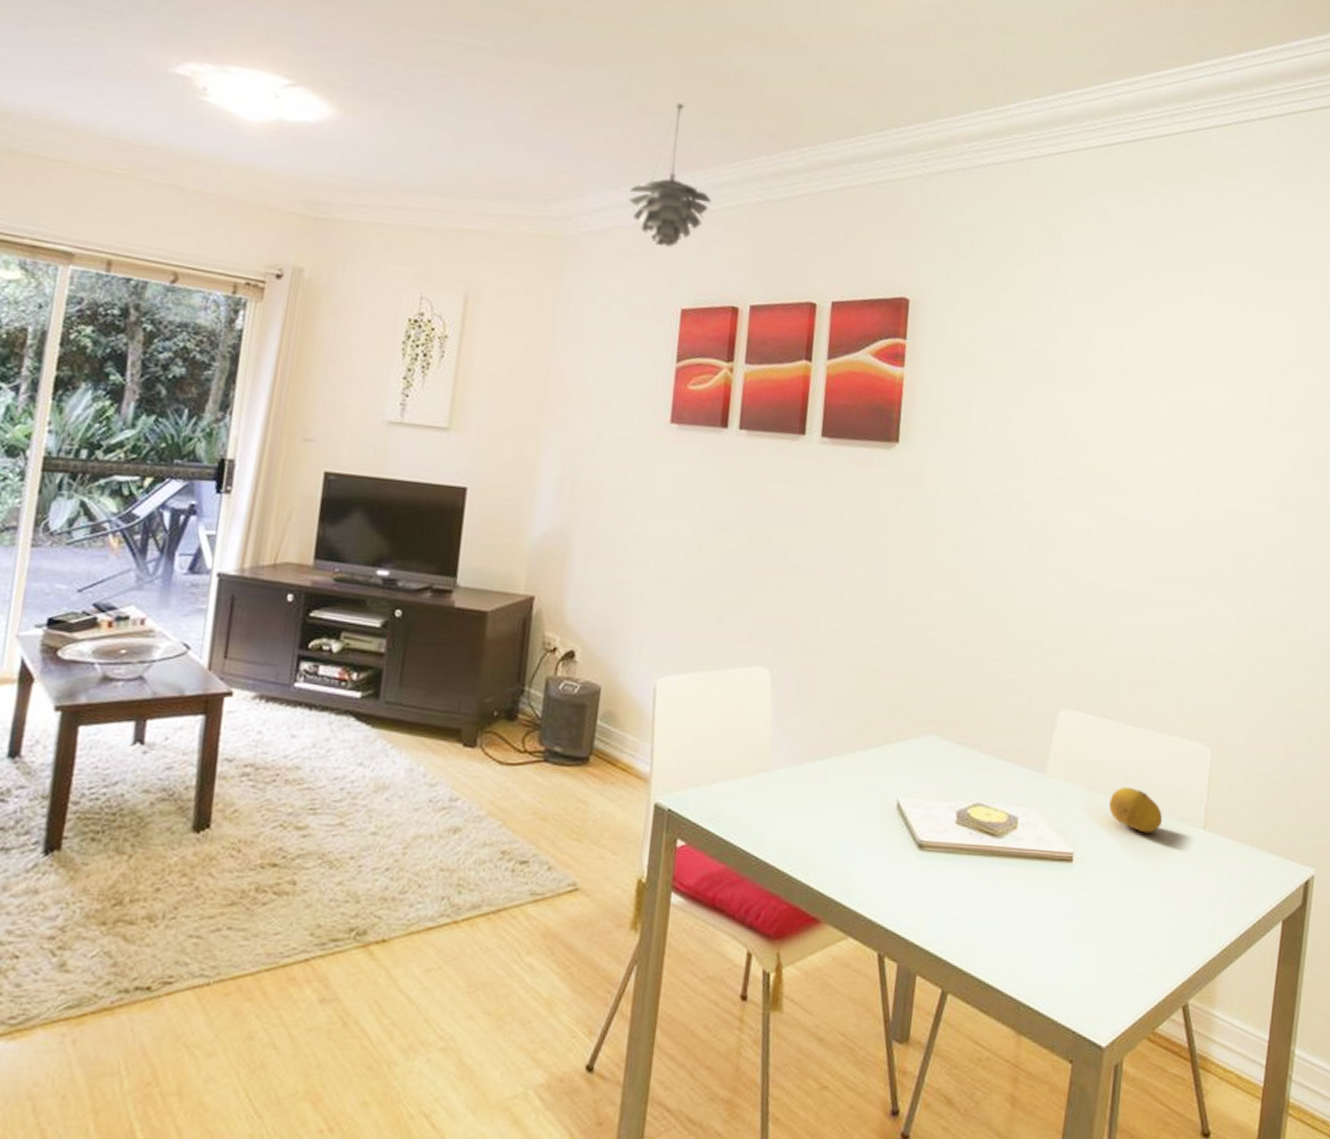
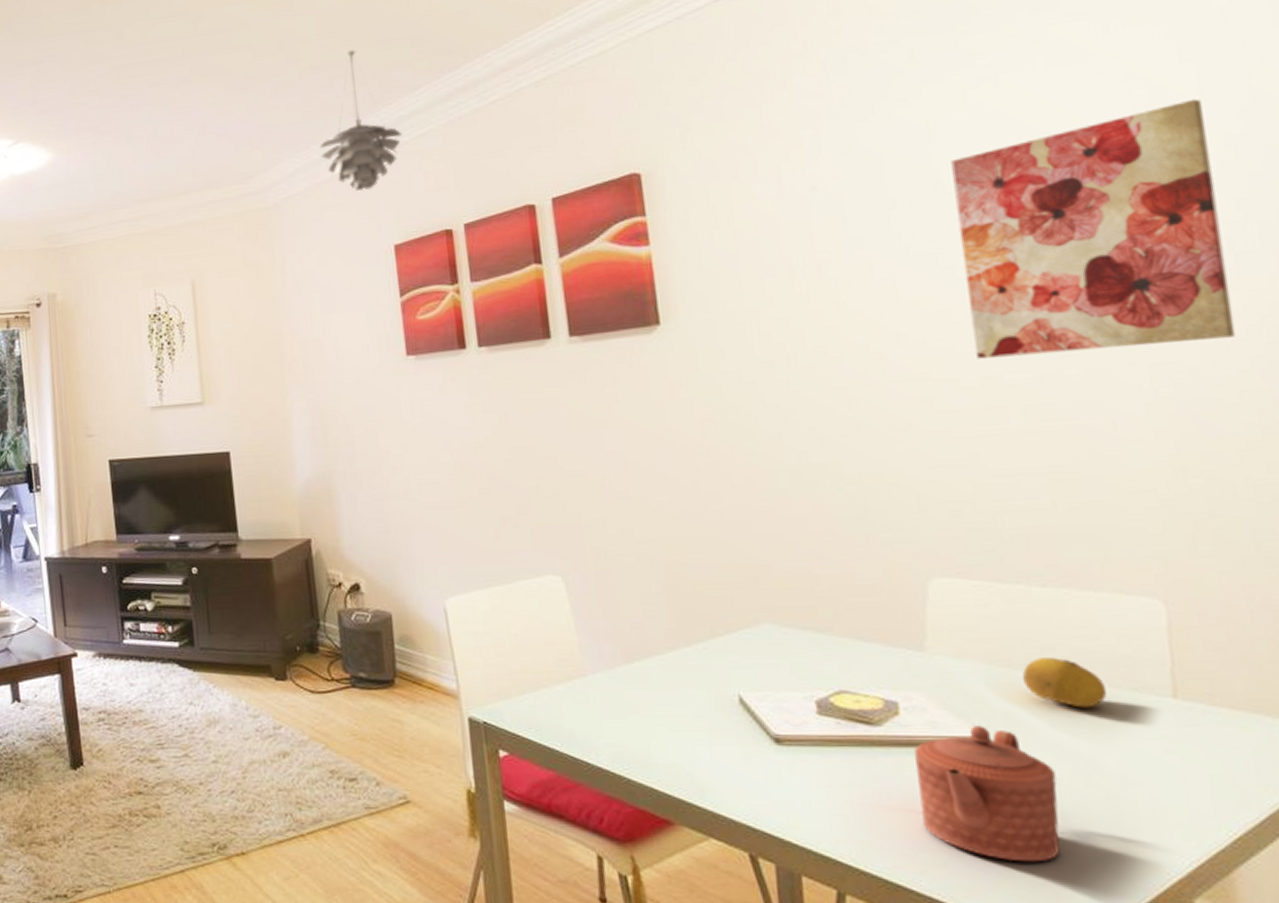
teapot: none [1017,843,1117,966] -> present [914,726,1060,862]
wall art: none [1125,349,1297,542] -> present [951,98,1236,359]

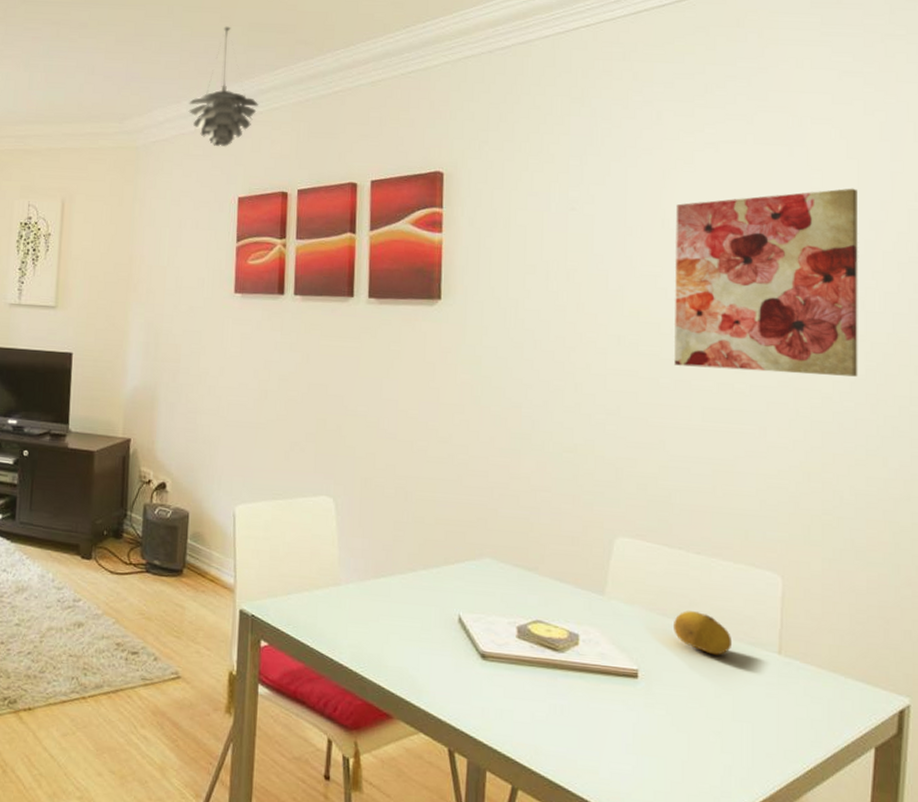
teapot: present [914,726,1060,862] -> none [585,660,687,776]

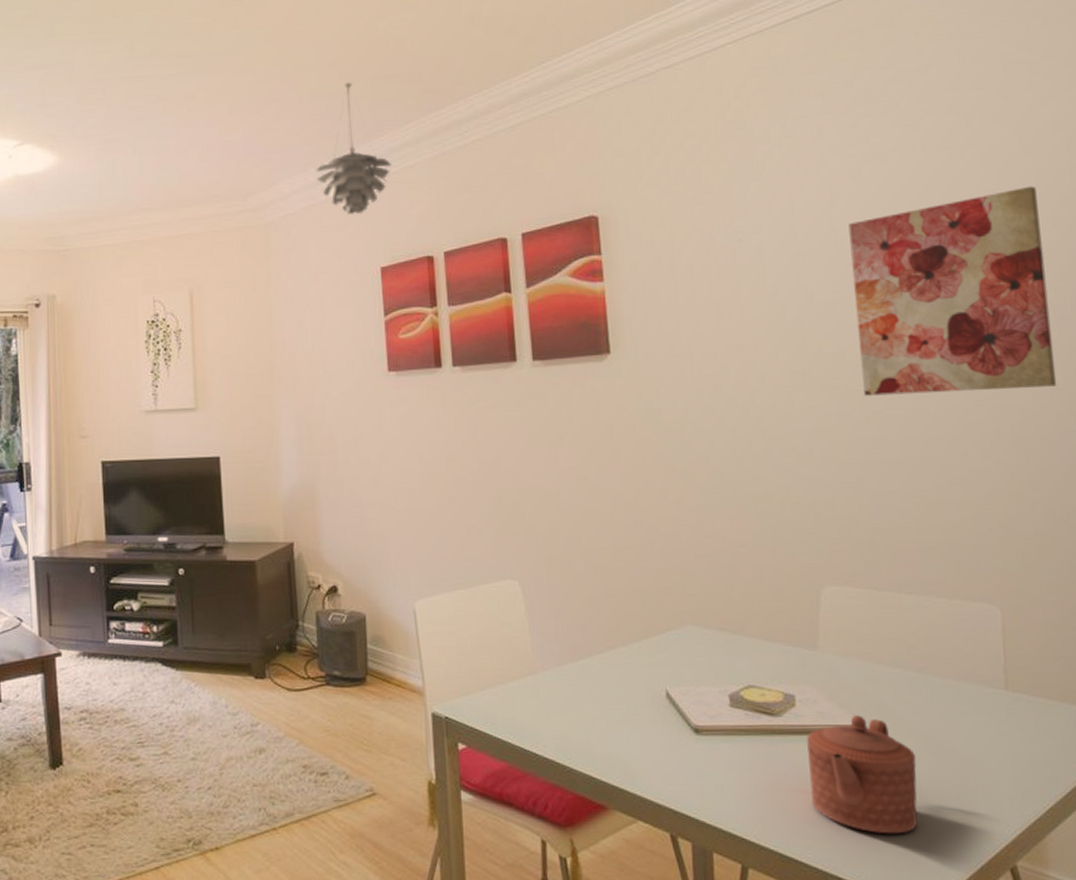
teapot: none [585,660,687,776] -> present [807,715,918,834]
fruit: present [674,611,733,655] -> none [893,655,957,699]

